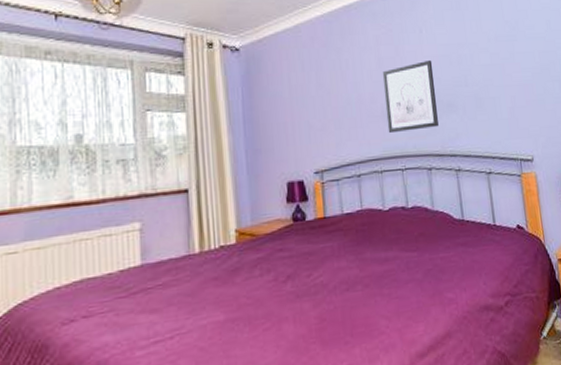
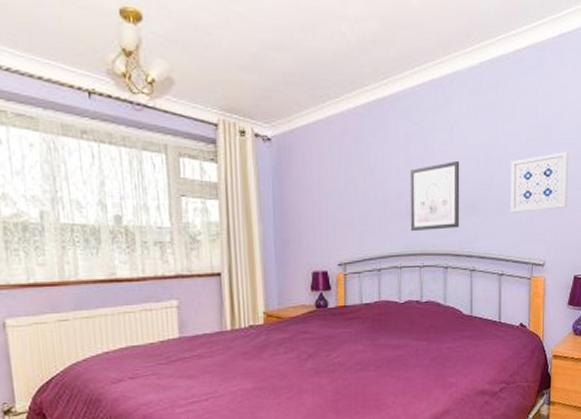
wall art: none [484,46,547,108] -> present [511,152,568,212]

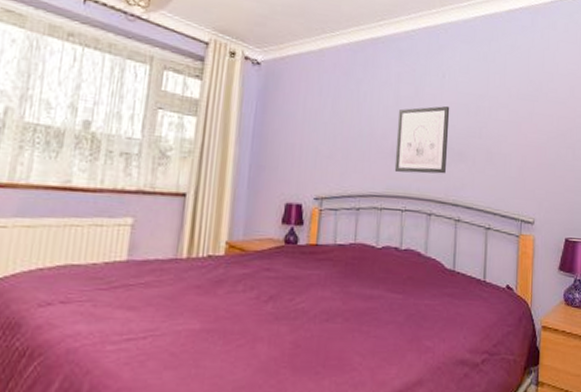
wall art: present [511,152,568,212] -> none [500,109,560,166]

